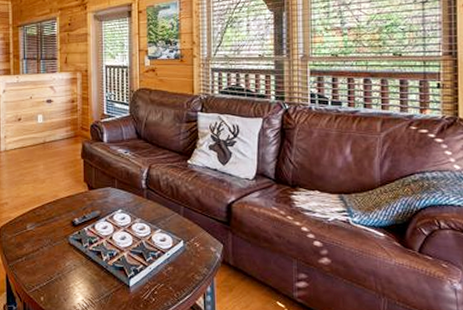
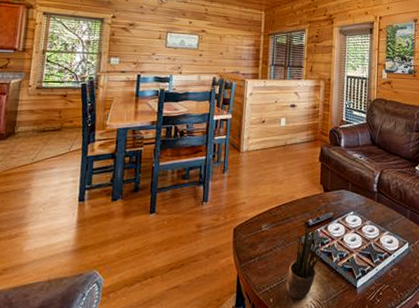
potted plant: none [56,223,92,298] -> present [286,224,325,300]

